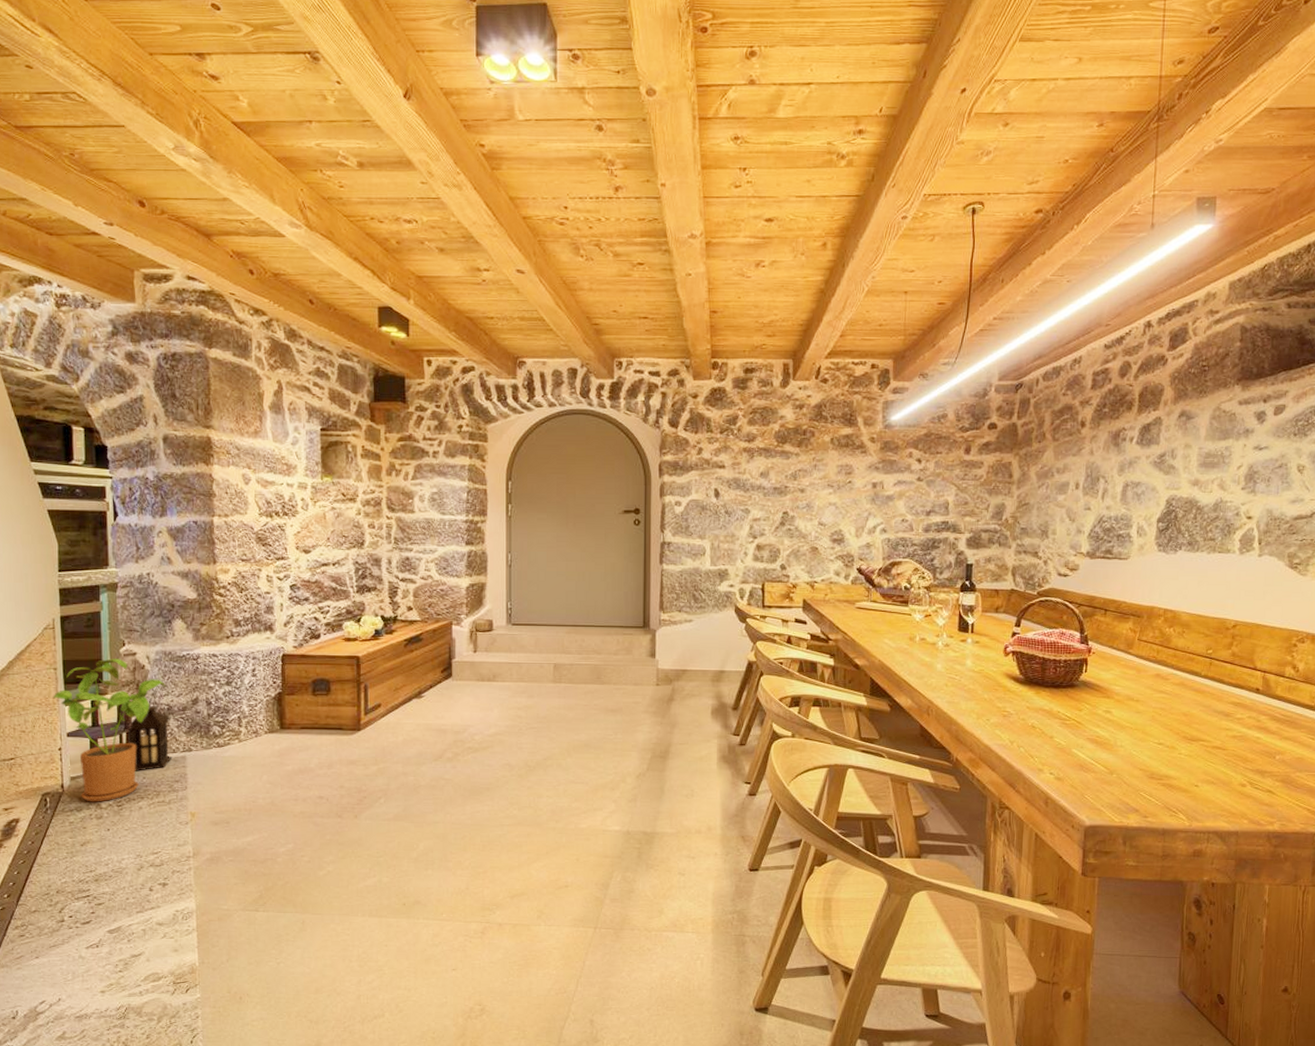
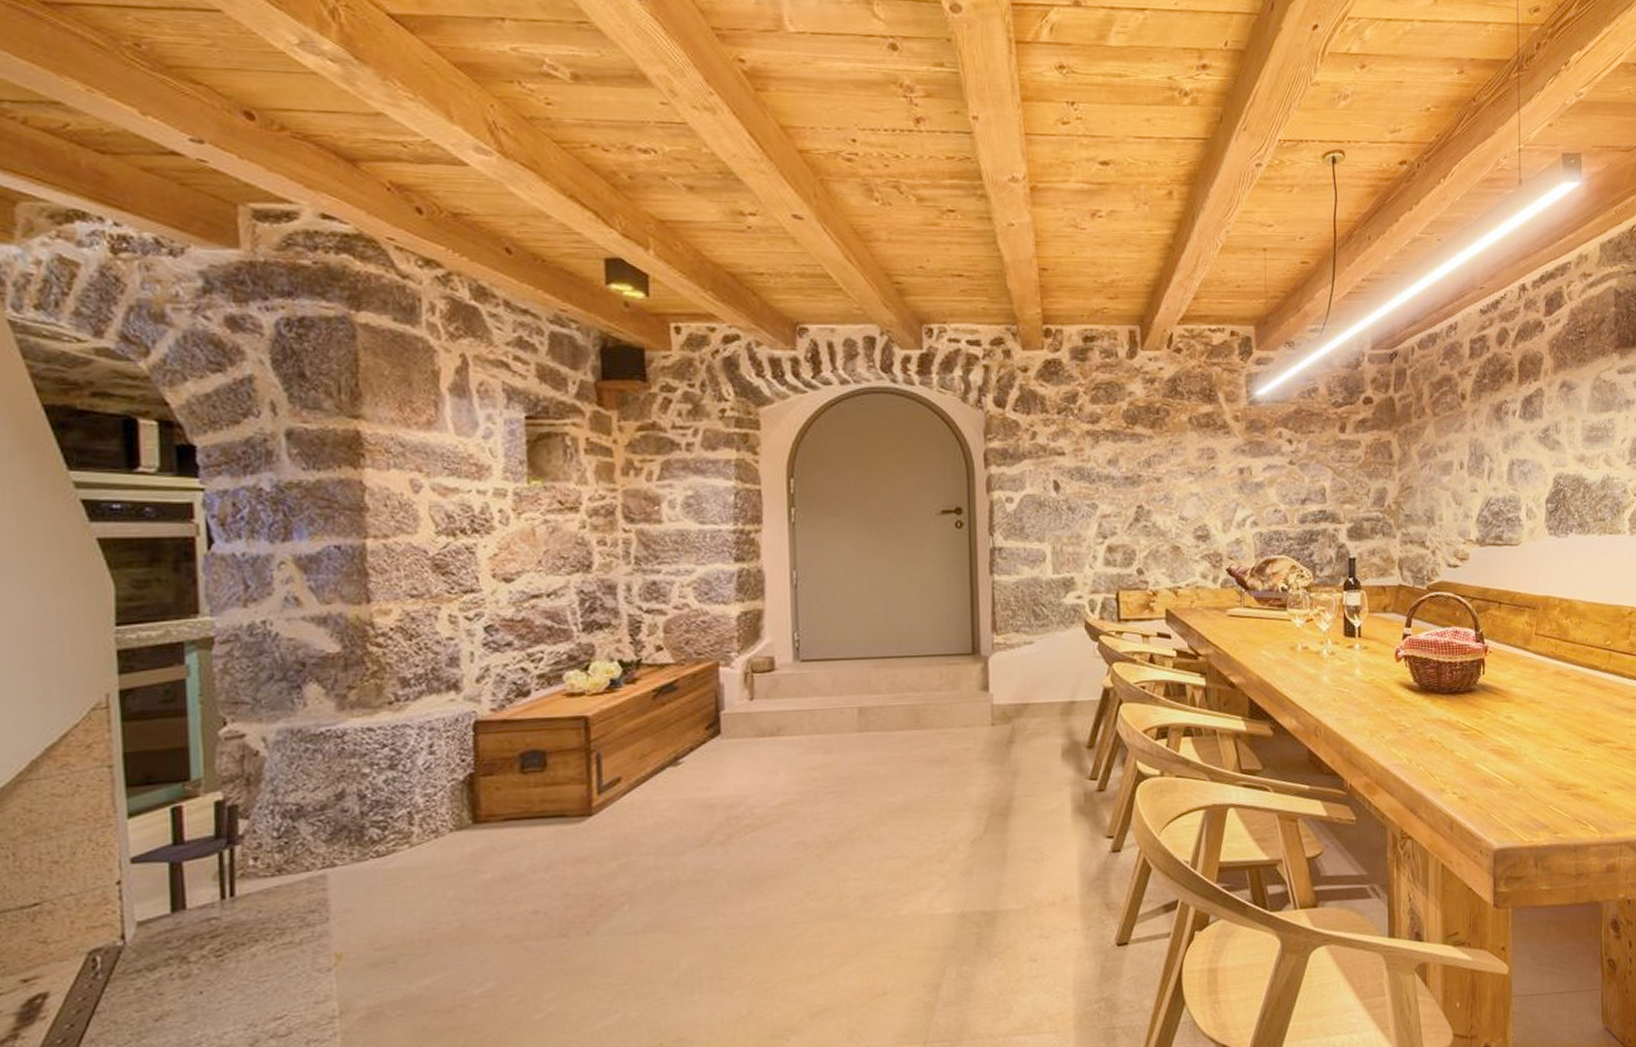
house plant: present [53,658,167,802] -> none [106,744,295,956]
lantern: present [127,697,173,771] -> none [231,795,305,904]

